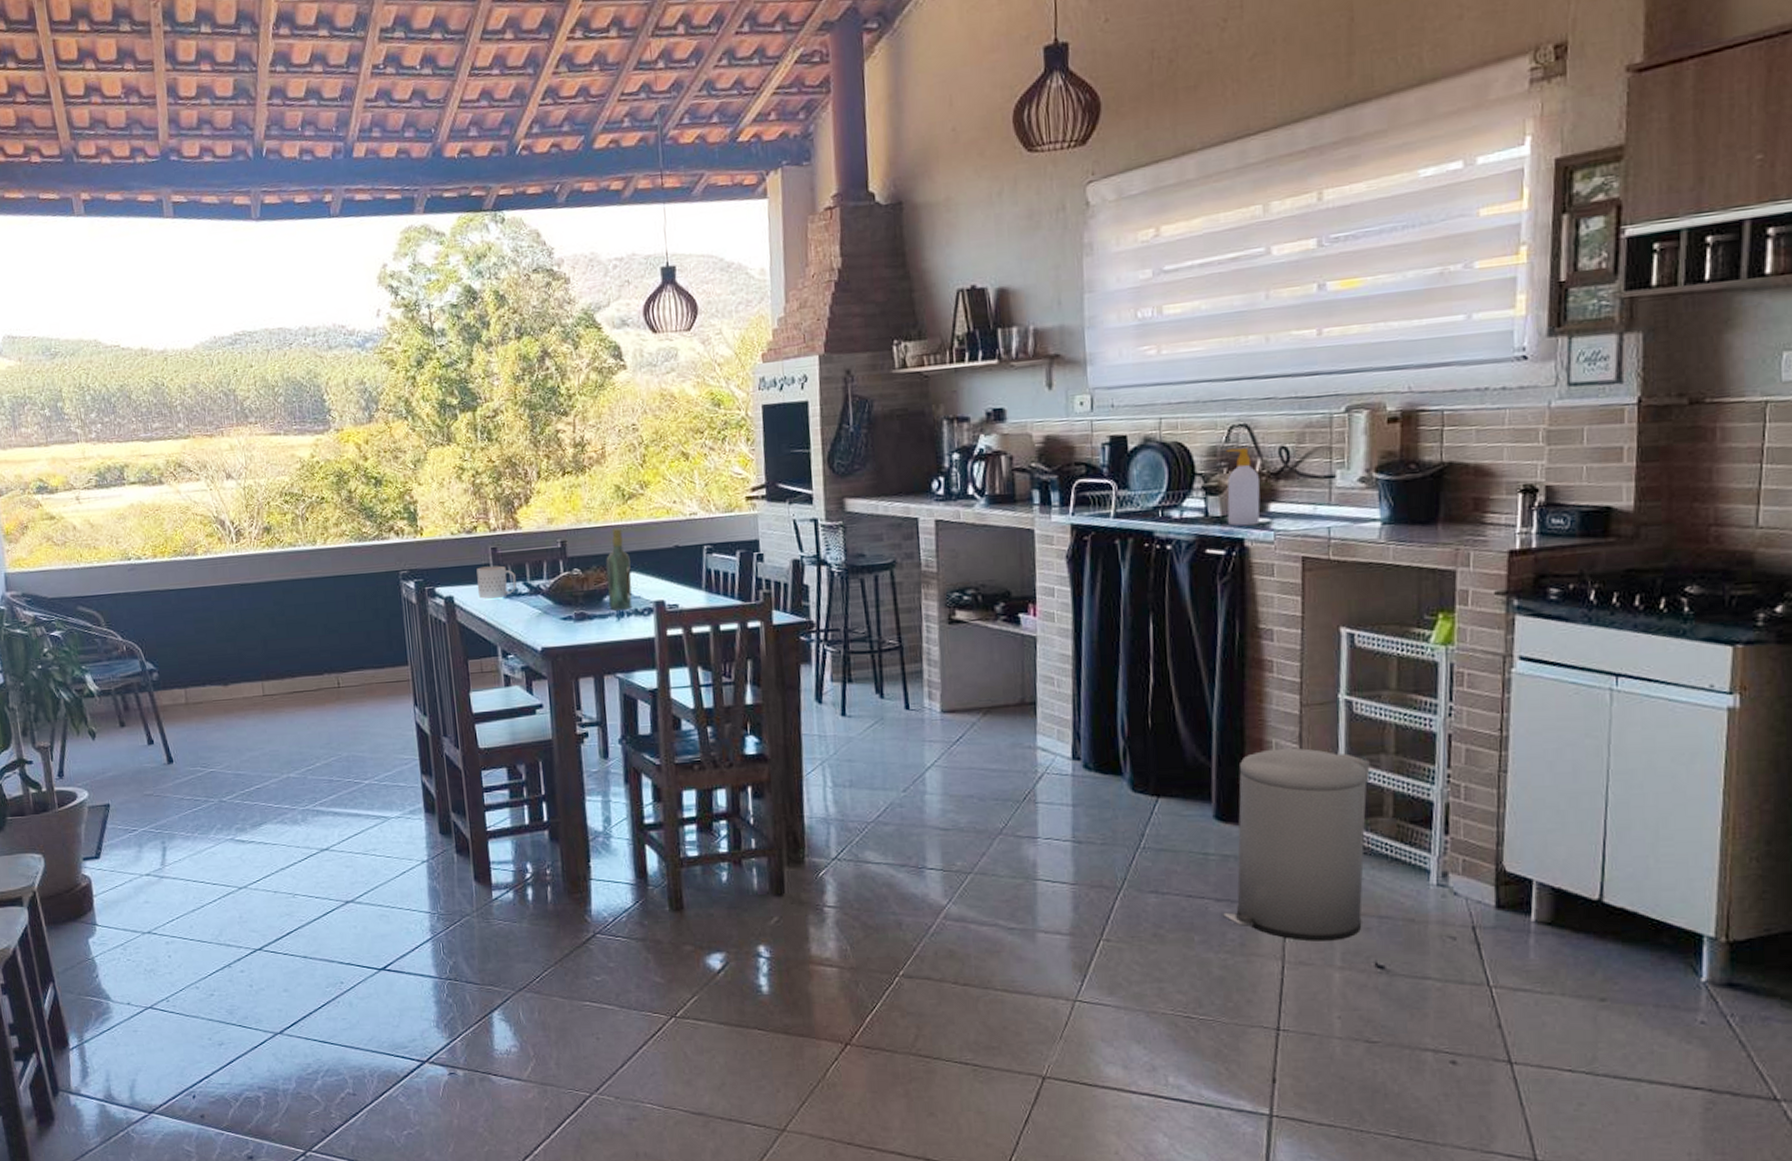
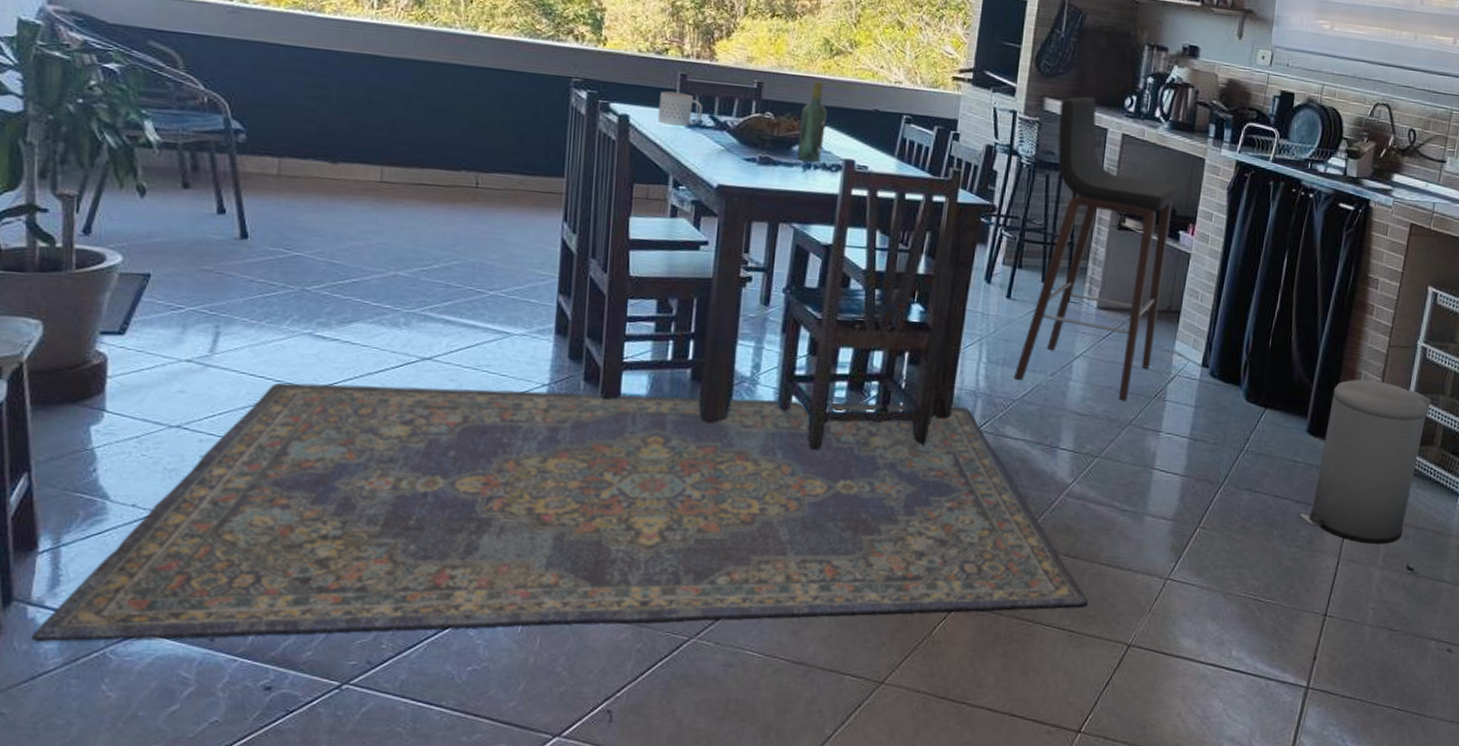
rug: none [76,835,988,1125] -> present [31,382,1088,642]
bar stool: none [862,488,1013,809] -> present [1014,96,1179,401]
soap bottle: present [1226,447,1260,527] -> none [1359,122,1390,190]

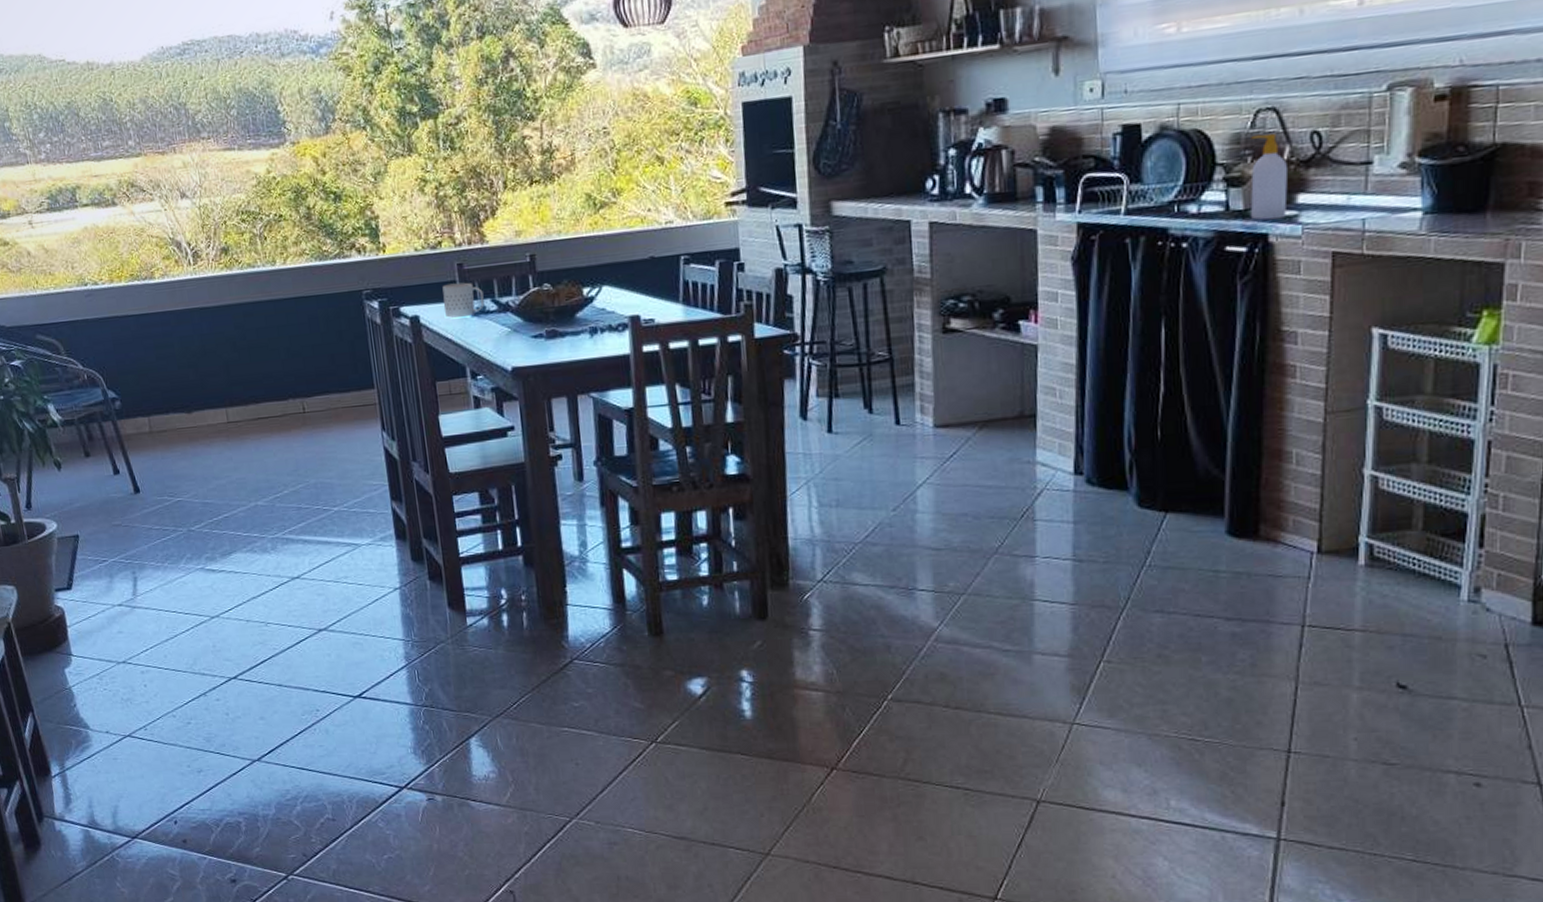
rug: present [31,382,1088,642] -> none [61,557,981,849]
wine bottle: present [796,81,827,163] -> none [577,240,606,327]
bar stool: present [1014,96,1179,401] -> none [850,188,1010,528]
pedal bin: present [1299,379,1431,544] -> none [1233,458,1399,661]
soap bottle: none [1359,122,1390,190] -> present [1250,133,1288,221]

